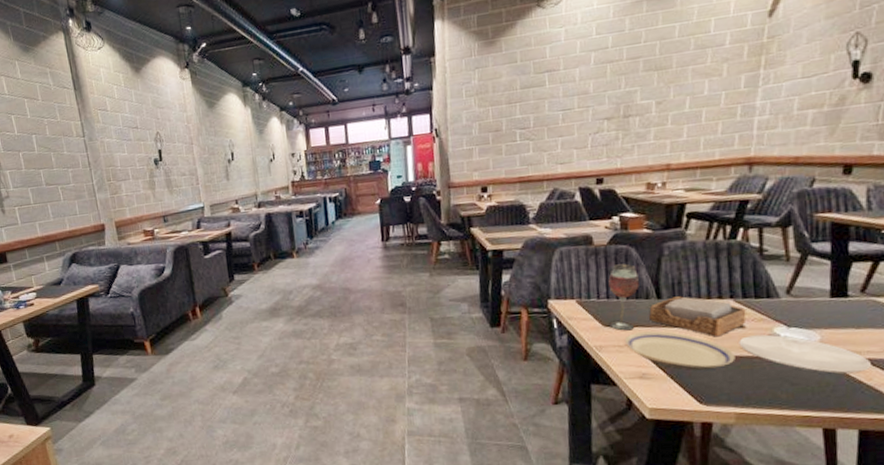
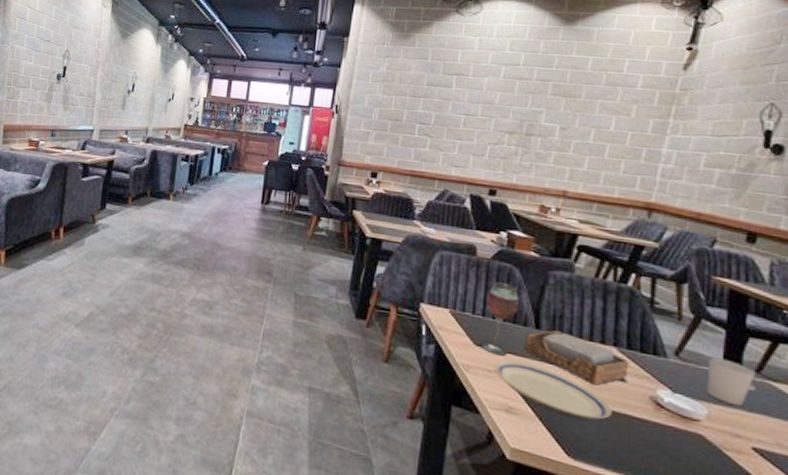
plate: present [739,334,871,374] -> none [618,391,761,463]
cup: none [817,286,862,327] -> present [706,357,756,407]

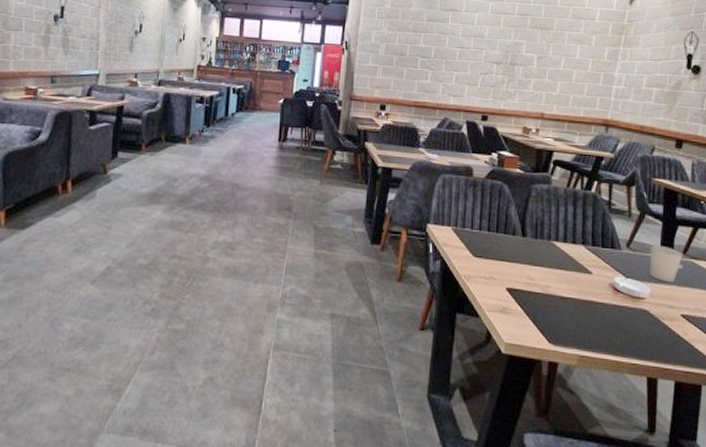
wineglass: present [481,282,520,356] -> none [479,198,510,264]
plate: present [494,359,612,421] -> none [490,266,582,311]
napkin holder: present [525,330,629,386] -> none [514,236,594,280]

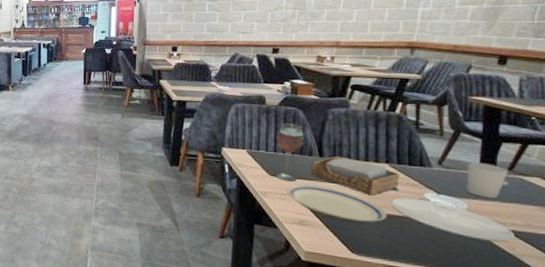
wineglass: none [479,198,510,264] -> present [275,123,305,181]
plate: none [490,266,582,311] -> present [287,184,387,224]
napkin holder: none [514,236,594,280] -> present [311,156,400,196]
plate: none [586,282,687,328] -> present [391,198,514,242]

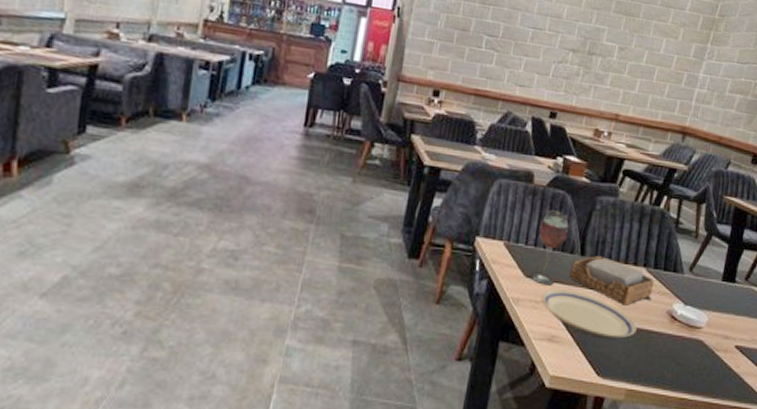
plate: present [391,198,514,242] -> none [642,308,741,360]
cup: present [466,162,509,199] -> none [709,269,745,312]

